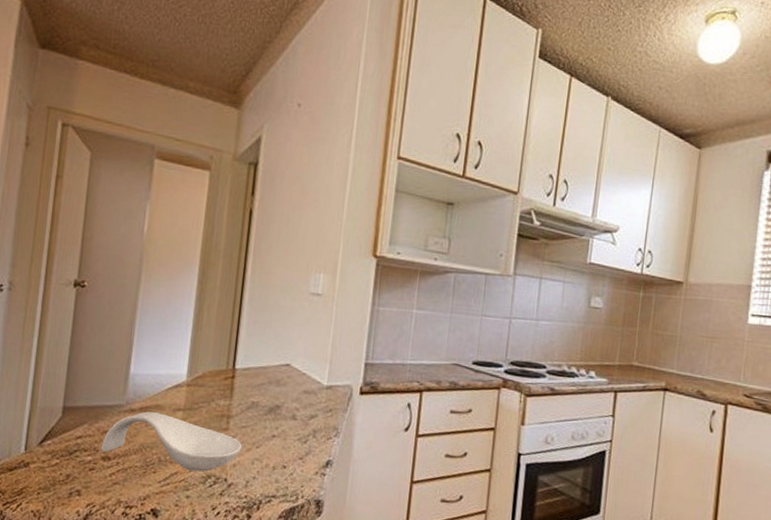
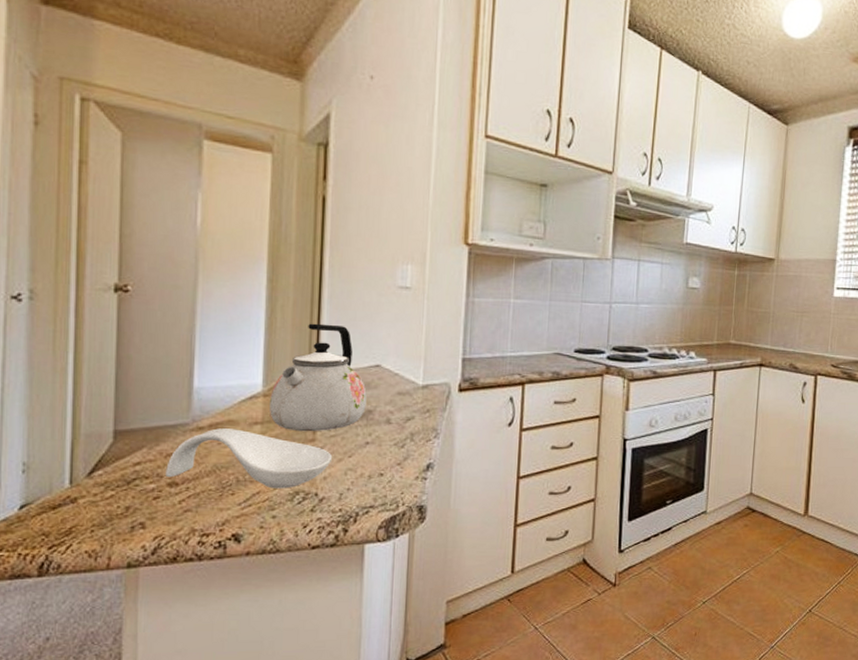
kettle: none [191,322,276,422] -> present [270,323,367,432]

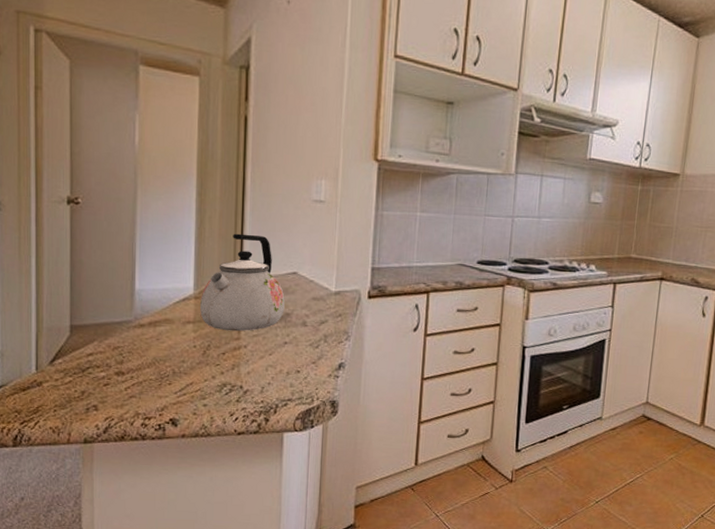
spoon rest: present [166,428,333,489] -> none [114,326,255,381]

